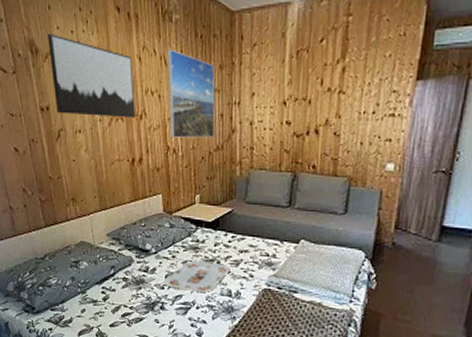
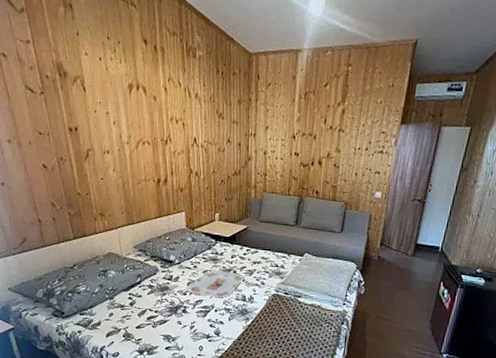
wall art: present [48,33,136,118] -> none [76,58,162,142]
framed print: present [166,49,215,138] -> none [190,82,234,164]

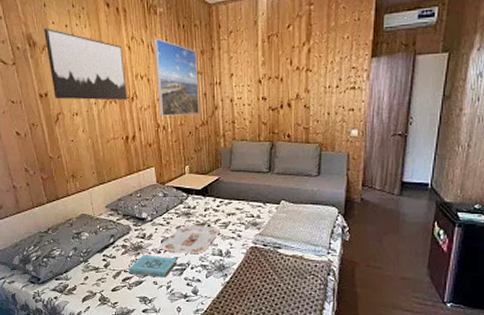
wall art: none [76,58,162,142] -> present [44,27,128,101]
book: none [154,296,202,318] -> present [129,255,178,278]
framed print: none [190,82,234,164] -> present [153,38,199,116]

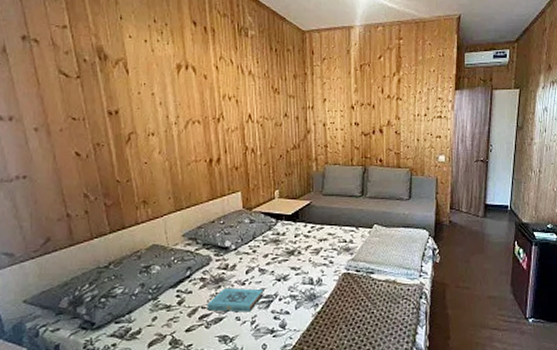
wall art: present [44,27,128,101] -> none [118,41,214,121]
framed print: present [153,38,199,116] -> none [243,60,291,139]
serving tray: present [160,225,220,253] -> none [244,252,311,284]

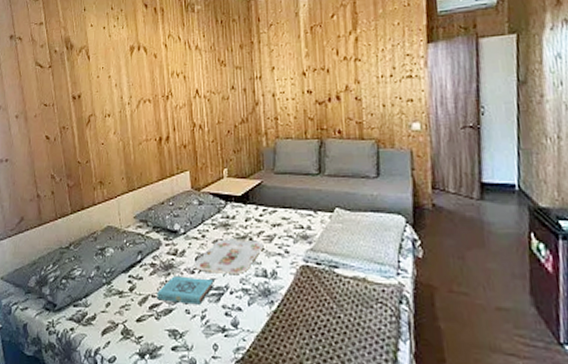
serving tray: none [244,252,311,284] -> present [194,239,264,274]

